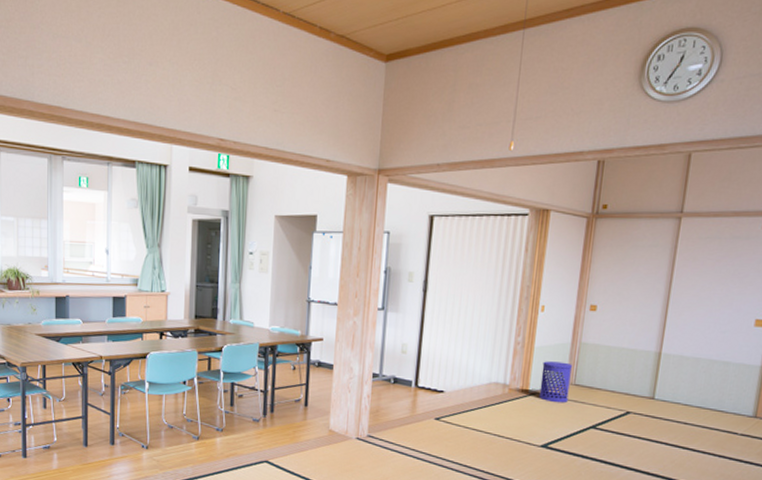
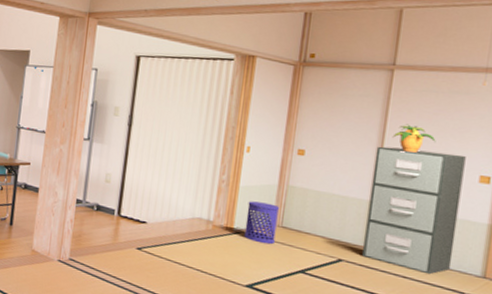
filing cabinet: none [649,296,744,419] -> present [362,146,466,275]
potted plant: none [678,272,718,301] -> present [392,124,436,153]

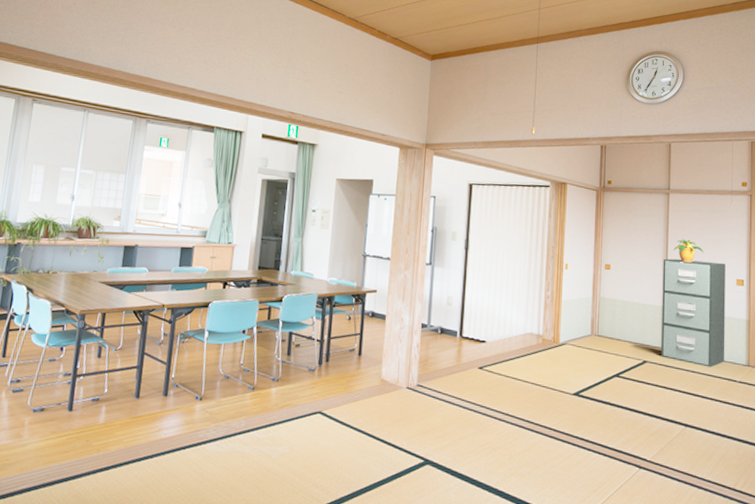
waste bin: present [244,201,279,245] -> none [569,314,594,353]

